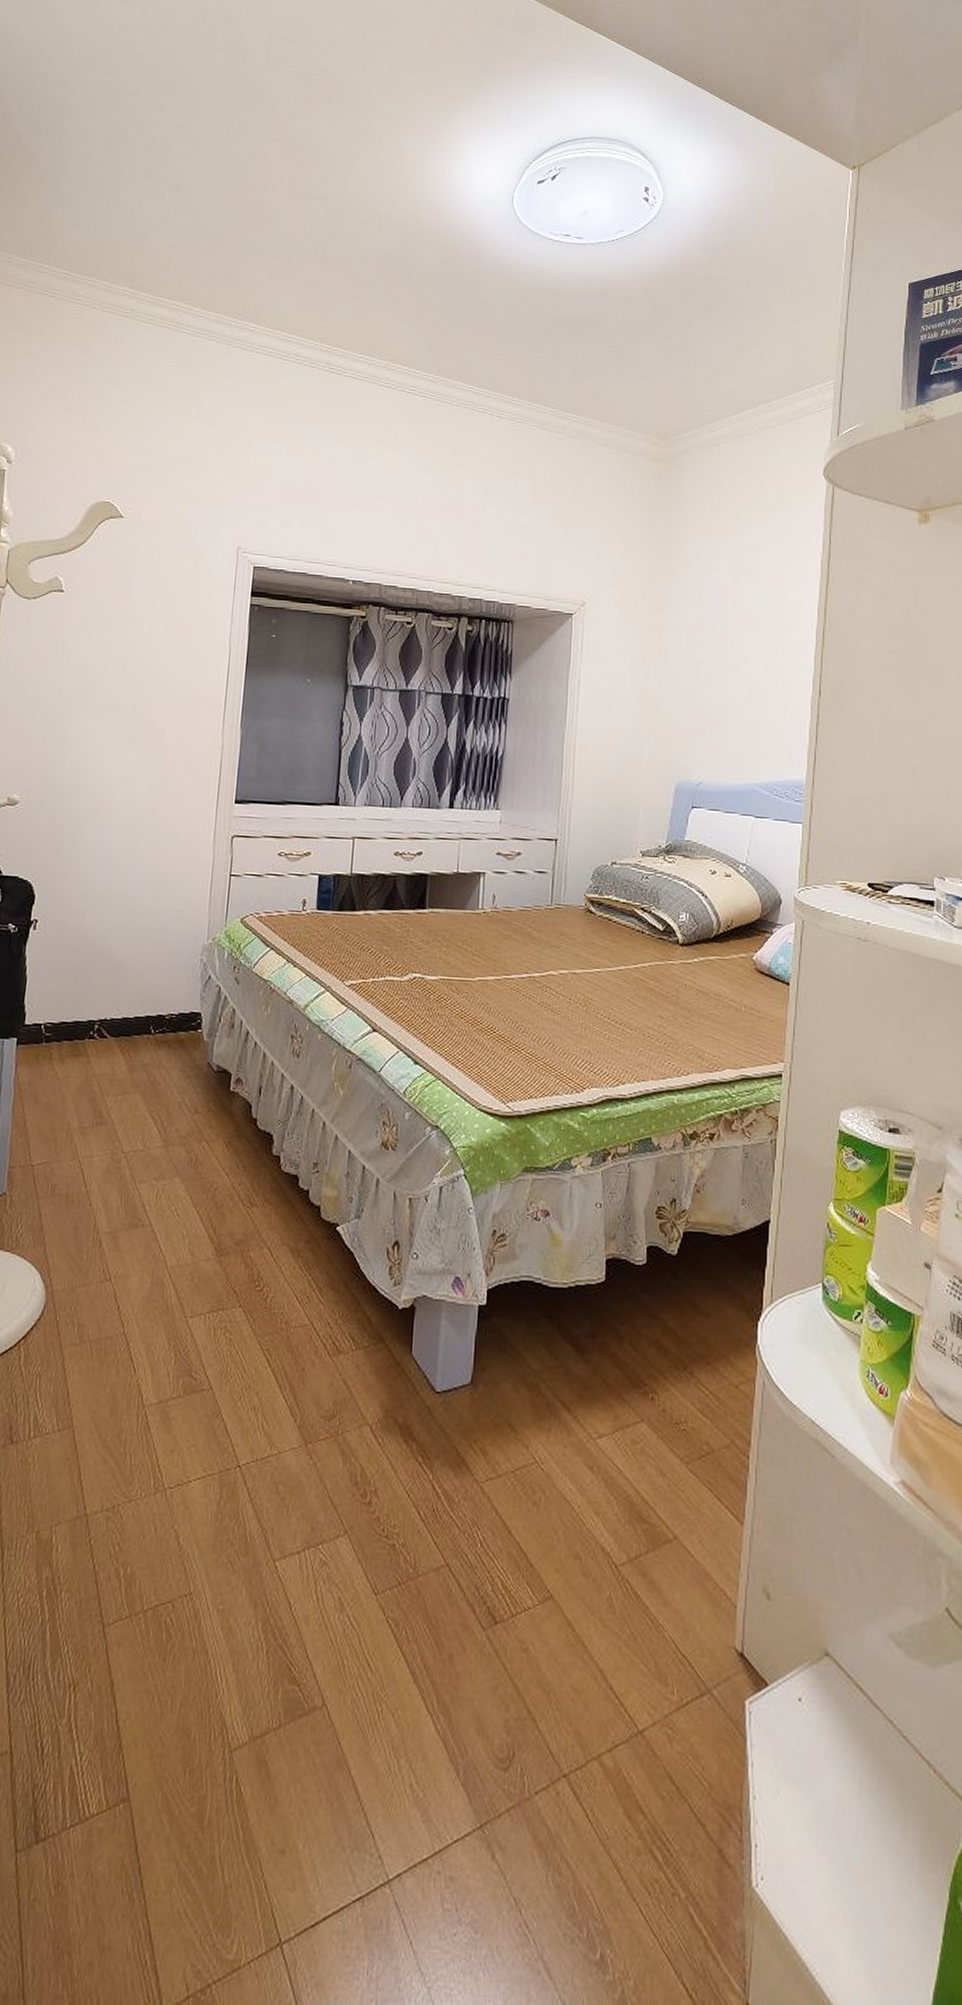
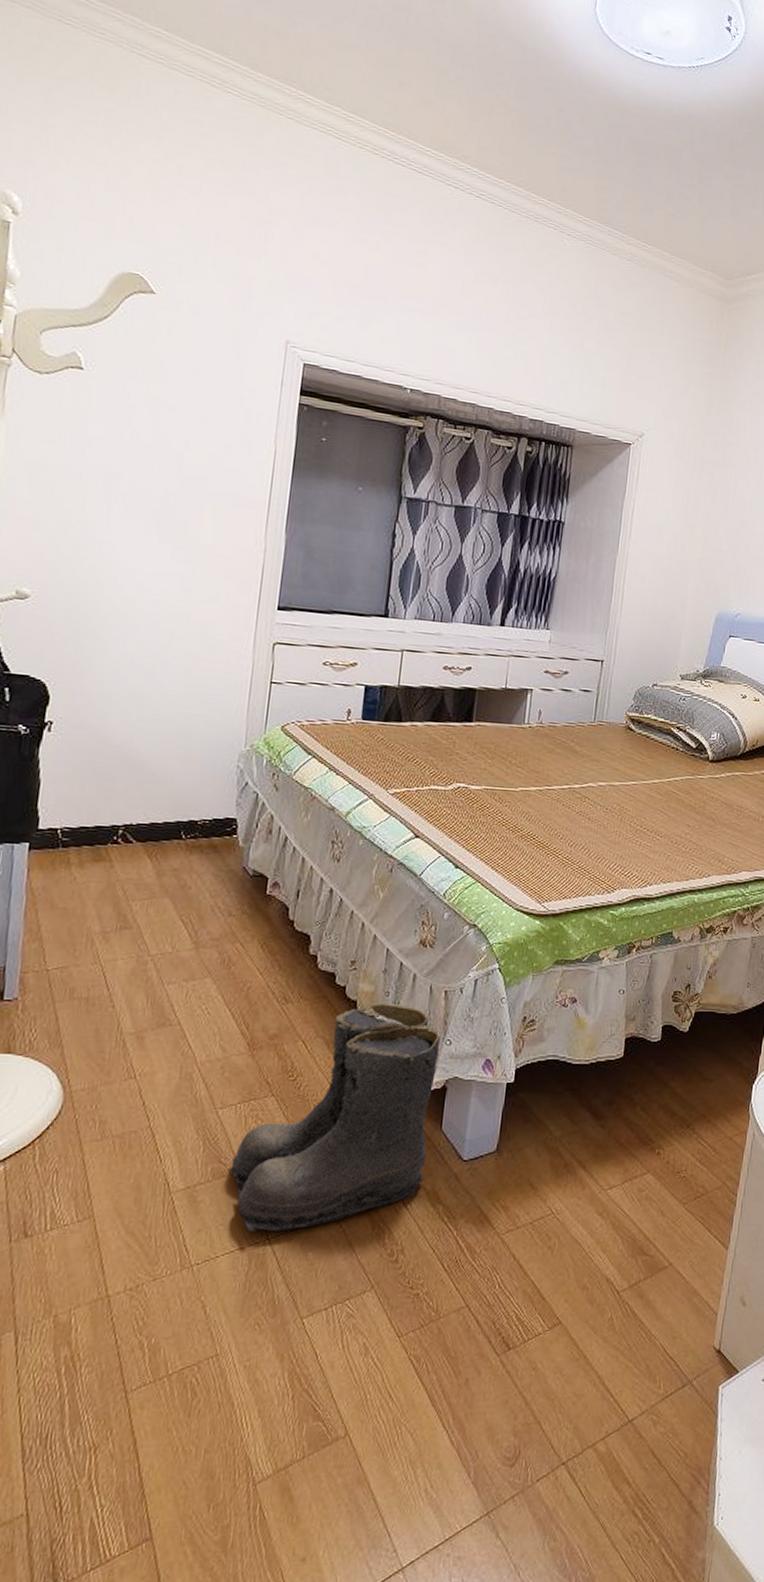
boots: none [197,1209,408,1459] -> present [227,1002,442,1232]

